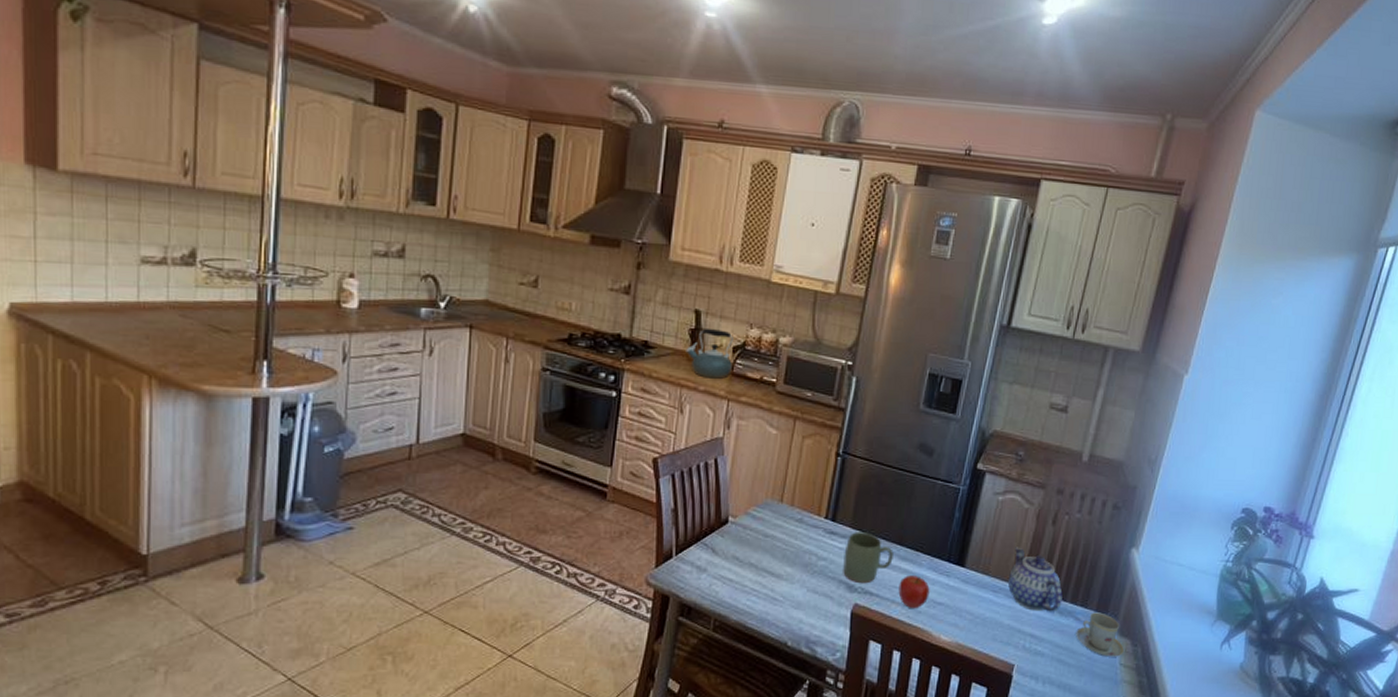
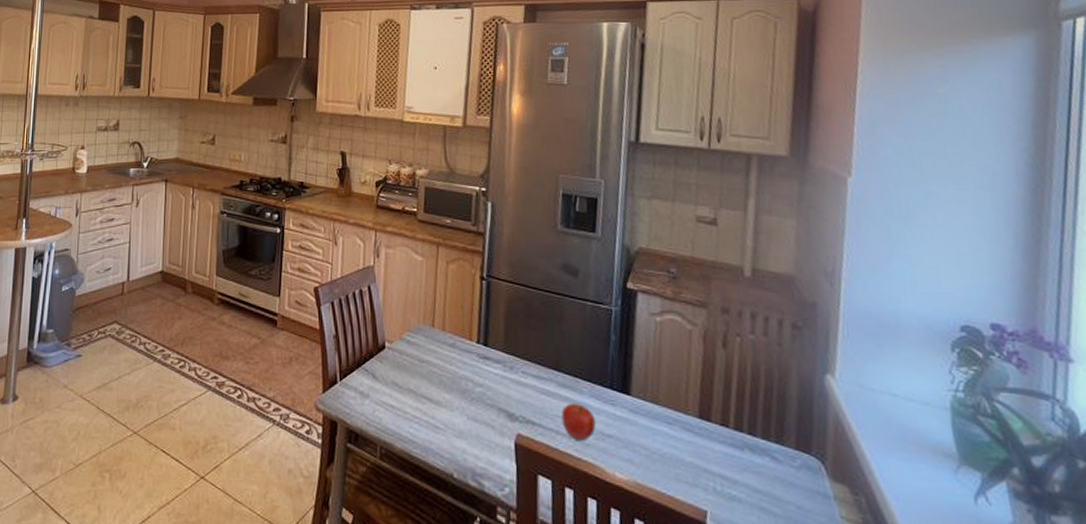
kettle: present [686,329,733,379] -> none [335,167,377,212]
mug: present [843,532,893,582] -> none [500,357,552,411]
teapot: present [1007,547,1063,612] -> none [681,373,752,449]
teacup: present [1076,612,1125,657] -> none [775,451,844,508]

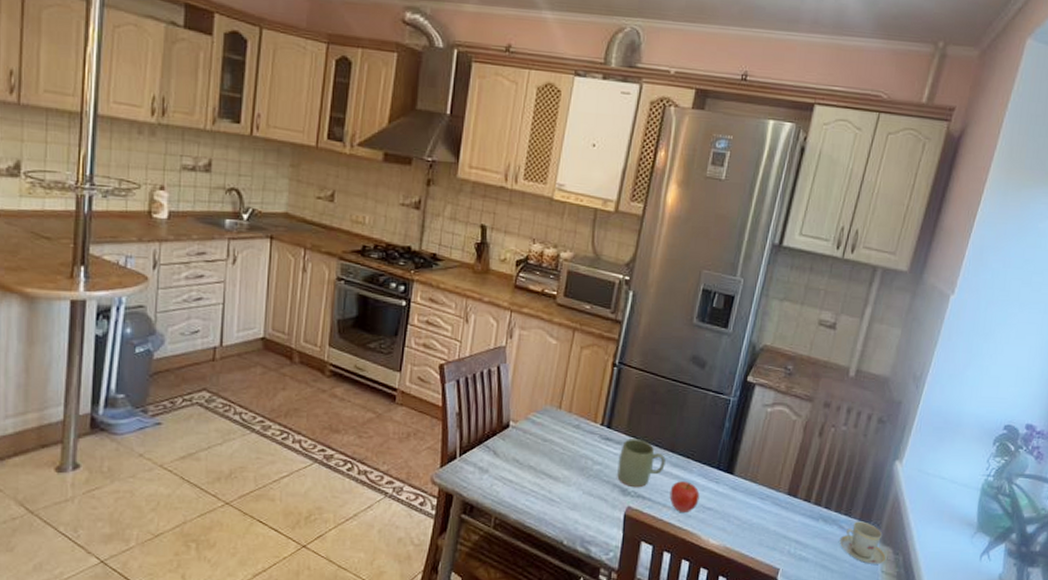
mug: none [500,357,552,411] -> present [617,439,666,487]
teacup: none [775,451,844,508] -> present [839,521,887,564]

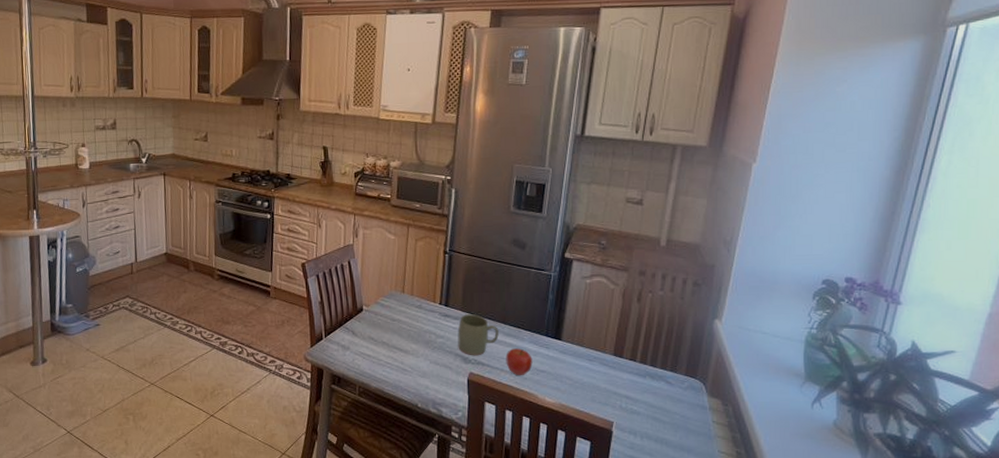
teacup: present [839,521,887,564] -> none [668,376,716,415]

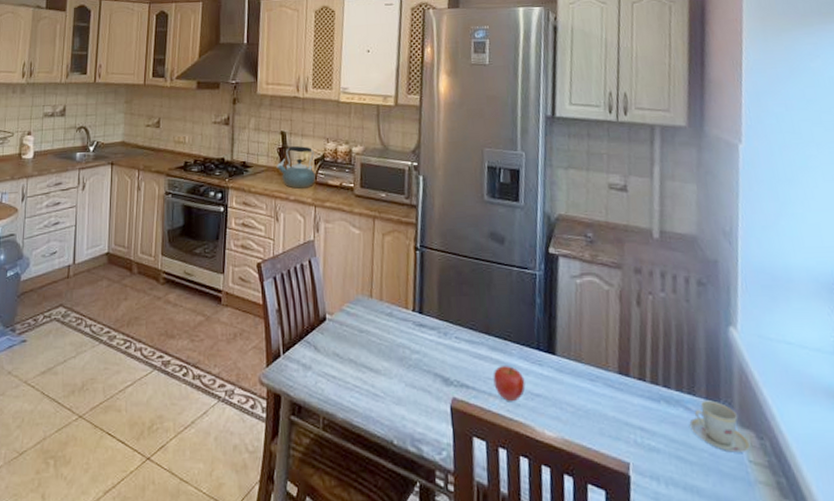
kettle: none [319,160,355,199] -> present [276,146,316,189]
mug: present [457,314,499,355] -> none [435,323,483,375]
teacup: none [668,376,716,415] -> present [689,400,751,453]

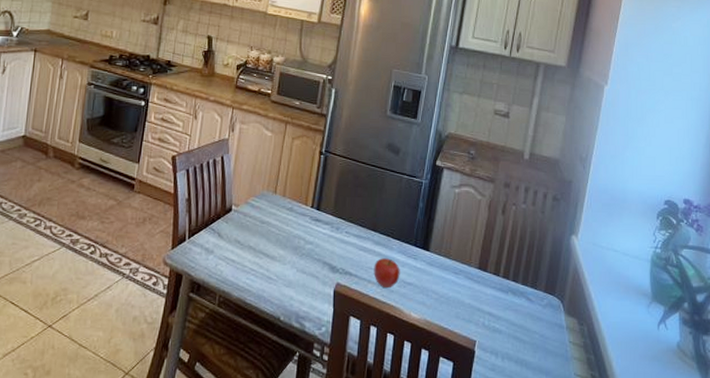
kettle: present [276,146,316,189] -> none [200,51,237,91]
teacup: present [689,400,751,453] -> none [528,293,573,335]

